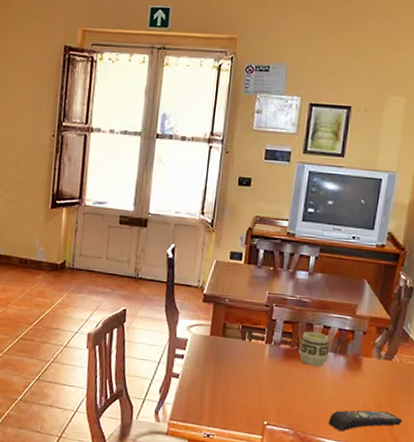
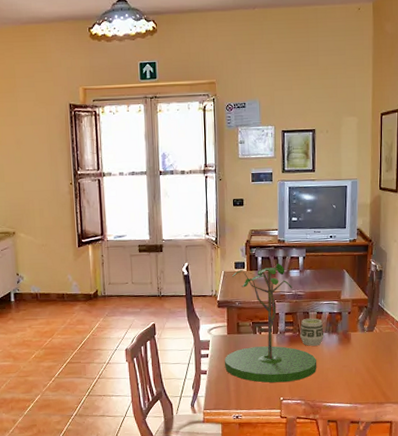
plant: none [202,259,316,405] -> present [225,263,317,383]
remote control: present [328,410,403,432] -> none [331,373,387,395]

